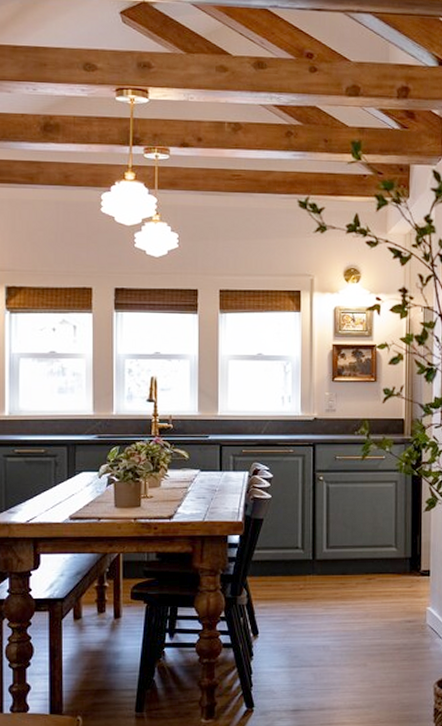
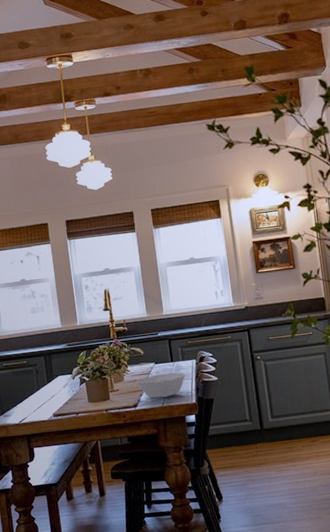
bowl: none [175,483,234,511] -> present [136,372,186,399]

